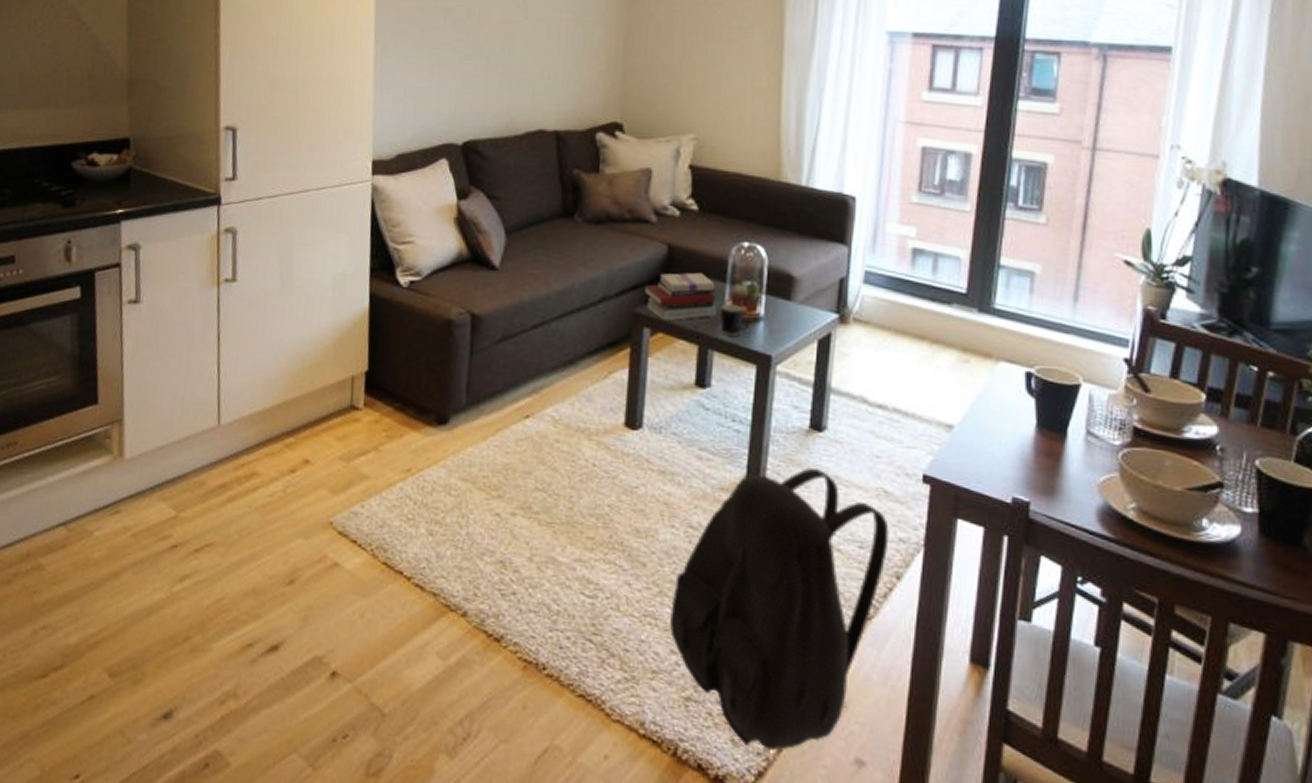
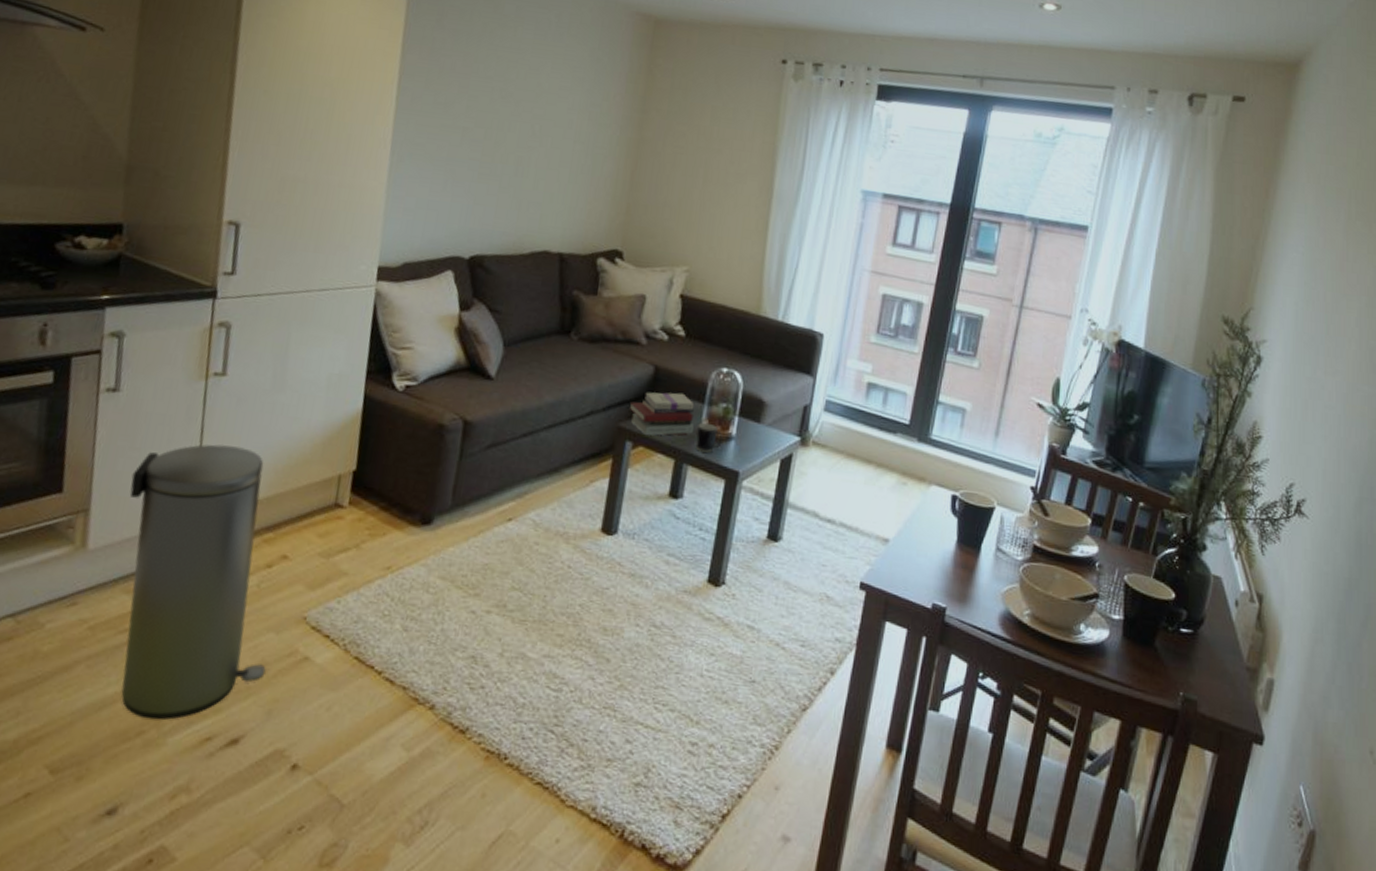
pedal bin: none [157,351,298,625] -> present [121,444,266,720]
backpack: present [669,467,889,751] -> none [627,573,828,830]

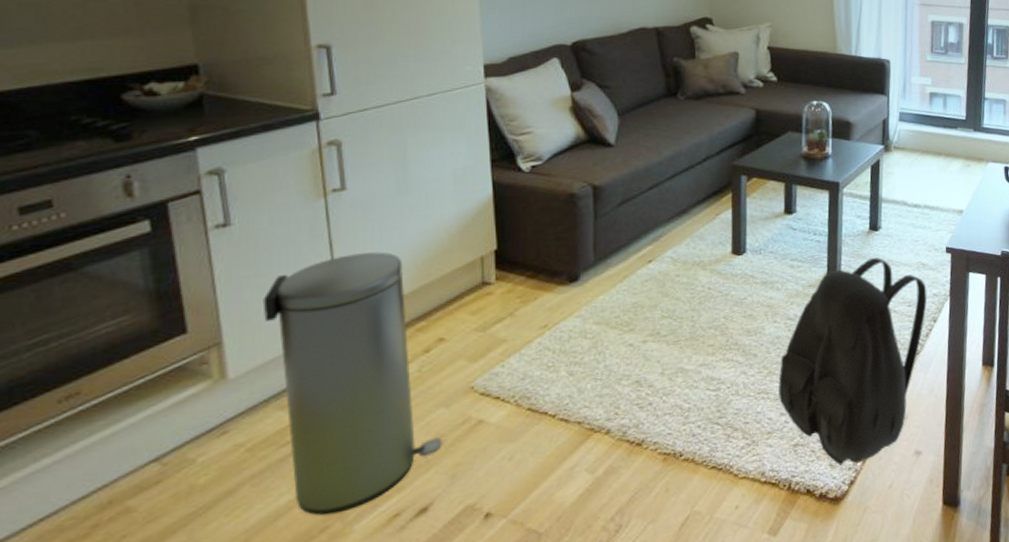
backpack: none [627,573,828,830] -> present [777,257,927,466]
books: present [630,392,695,436] -> none [740,128,796,167]
mug: present [695,422,723,453] -> none [799,147,822,172]

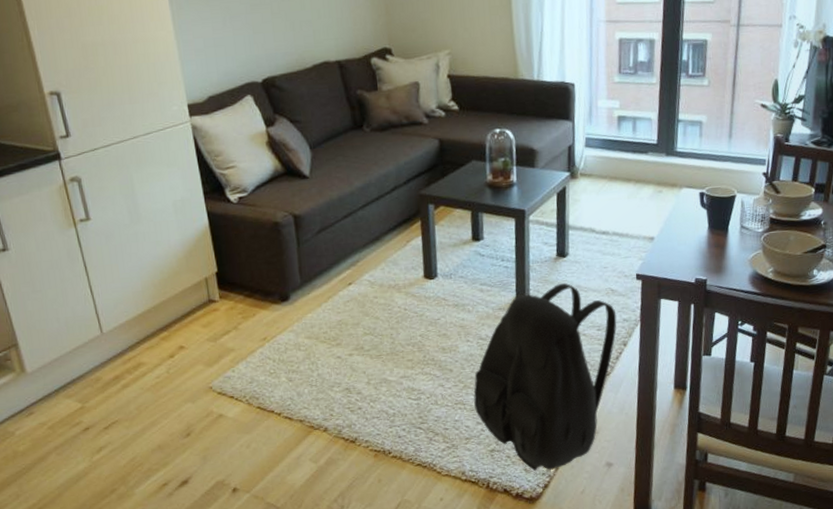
pedal bin: present [262,251,442,516] -> none [41,273,193,480]

